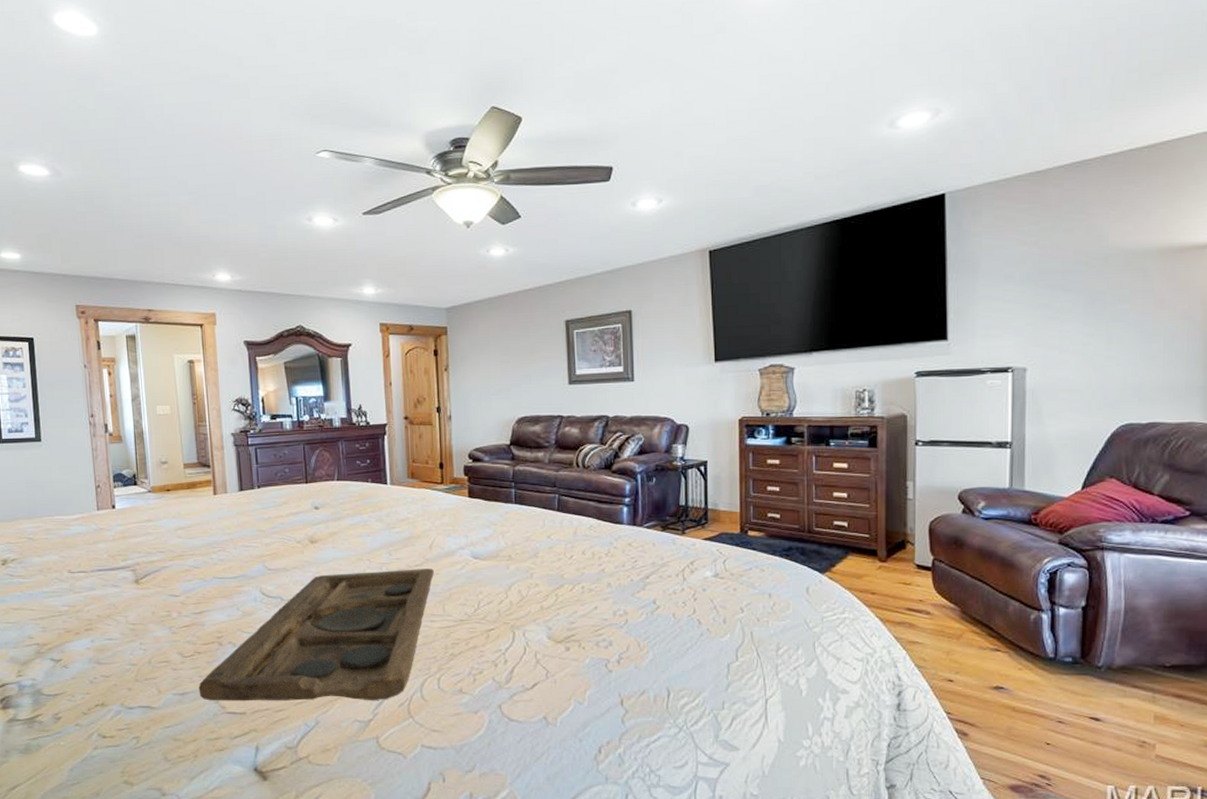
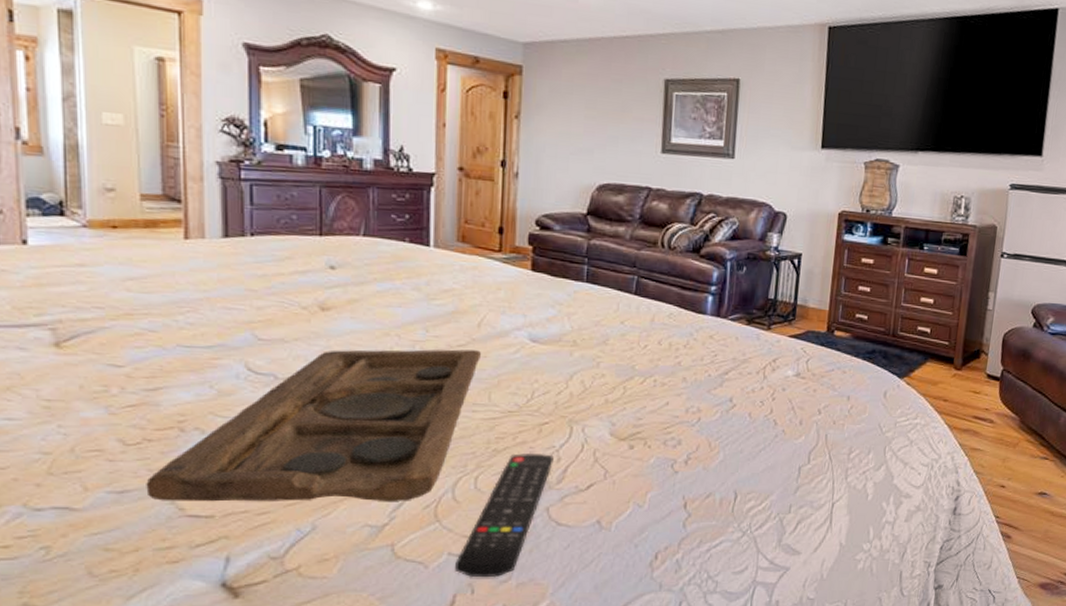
remote control: none [428,657,501,768] -> present [455,453,554,578]

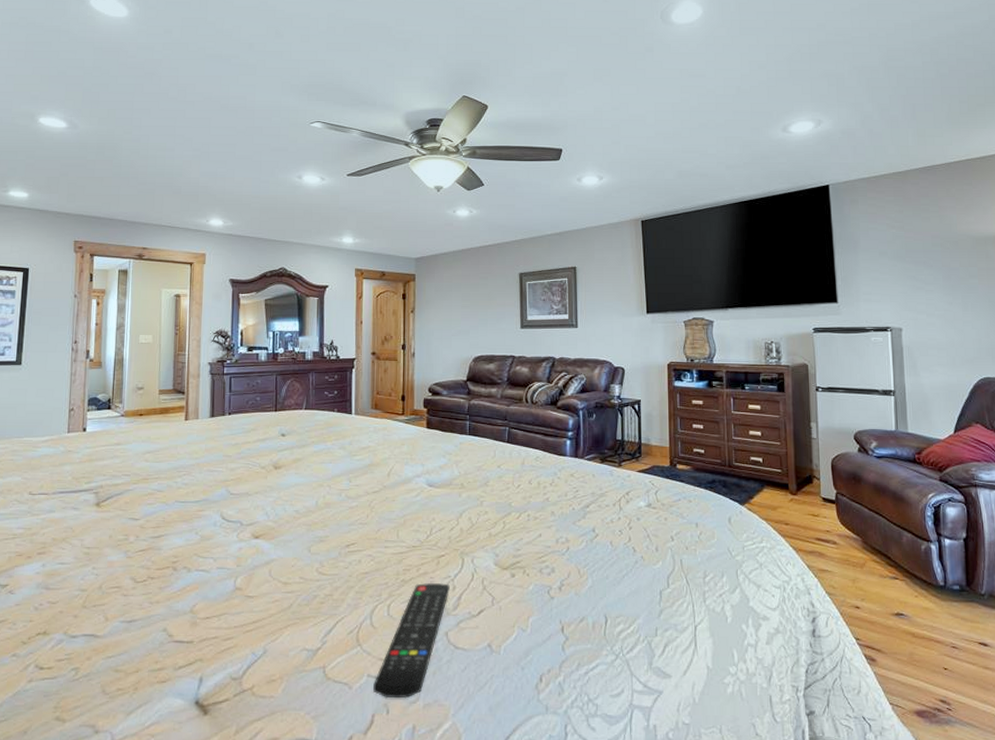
decorative tray: present [146,349,482,502] -> none [147,495,391,629]

